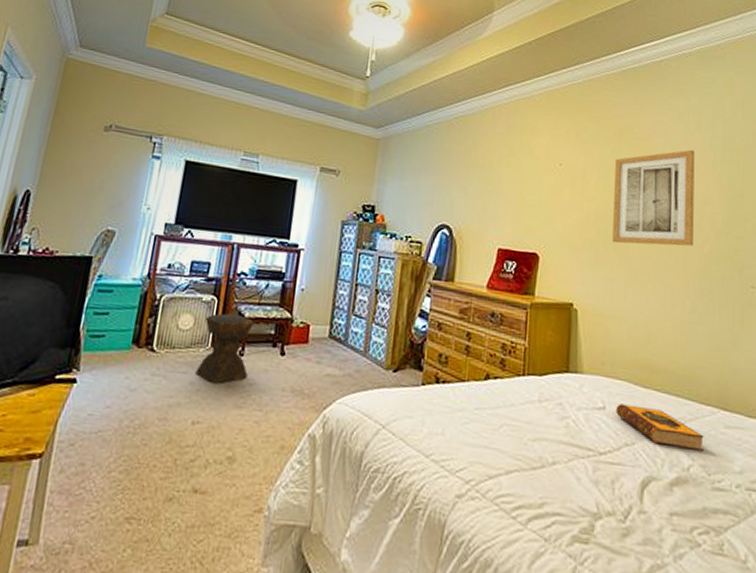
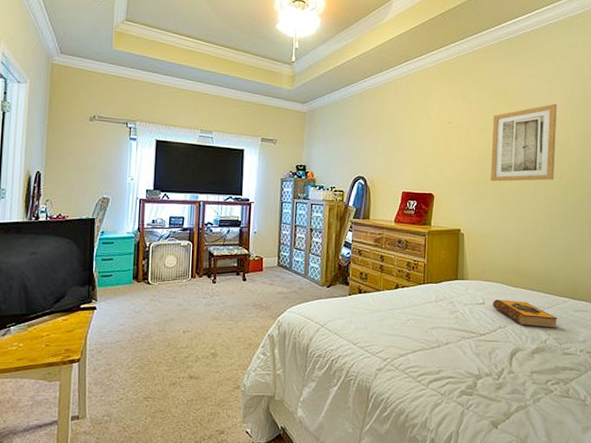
stool: present [195,313,255,383] -> none [182,253,222,303]

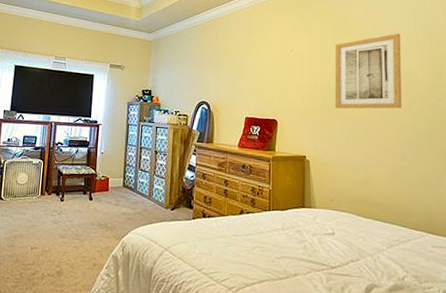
hardback book: present [493,299,557,328] -> none [343,230,415,265]

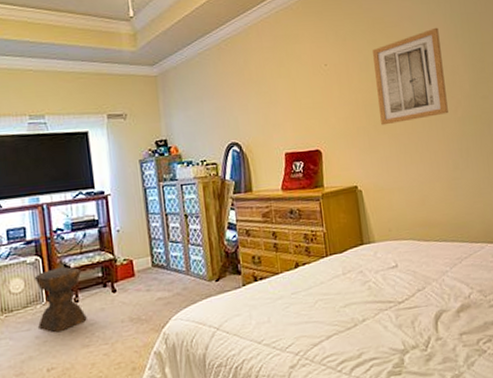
stool: none [31,172,70,221] -> present [35,266,87,332]

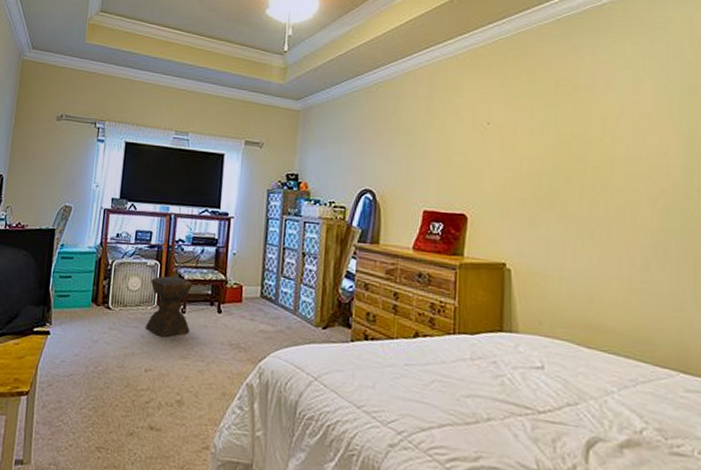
wall art: present [373,27,449,126] -> none [549,98,646,202]

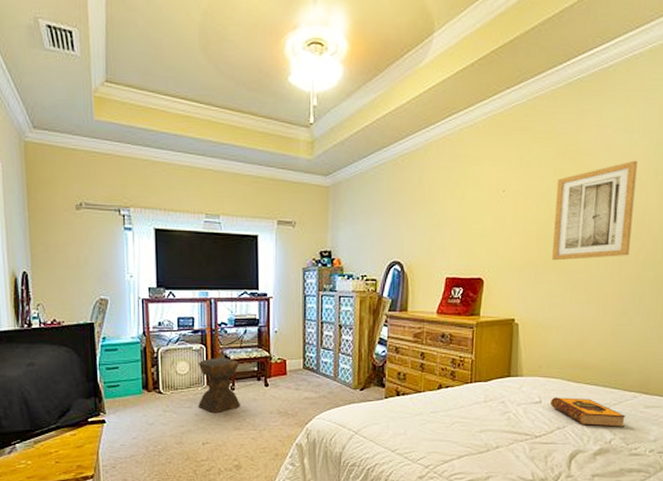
wall art: none [549,98,646,202] -> present [552,160,638,261]
hardback book: none [556,363,659,414] -> present [550,397,625,427]

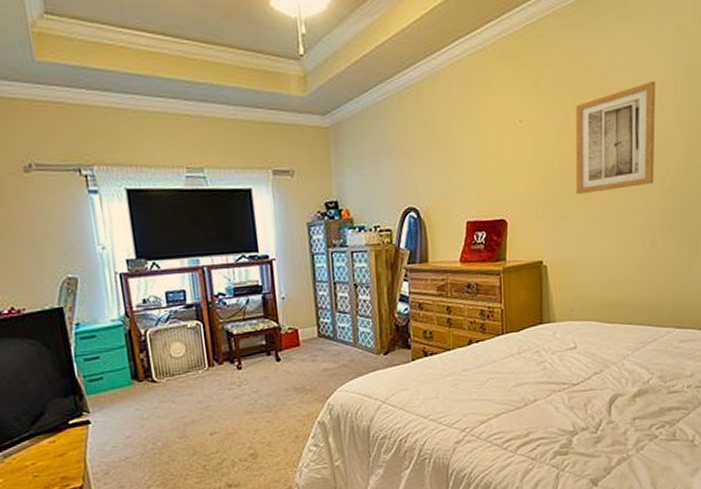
stool: present [198,358,240,412] -> none [196,333,250,397]
hardback book: present [550,397,625,427] -> none [586,339,661,368]

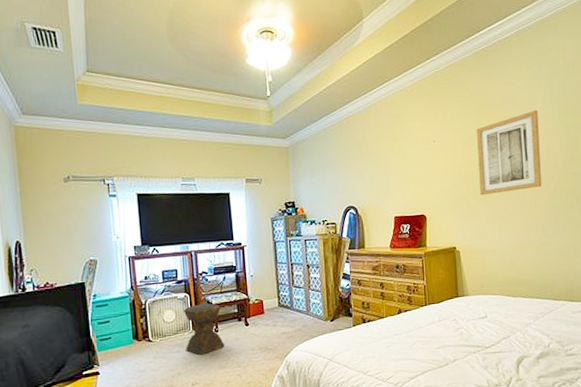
stool: none [196,333,250,397] -> present [184,303,225,355]

